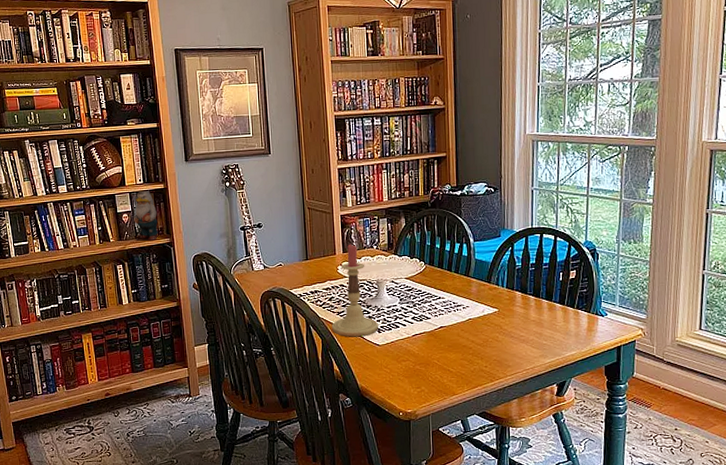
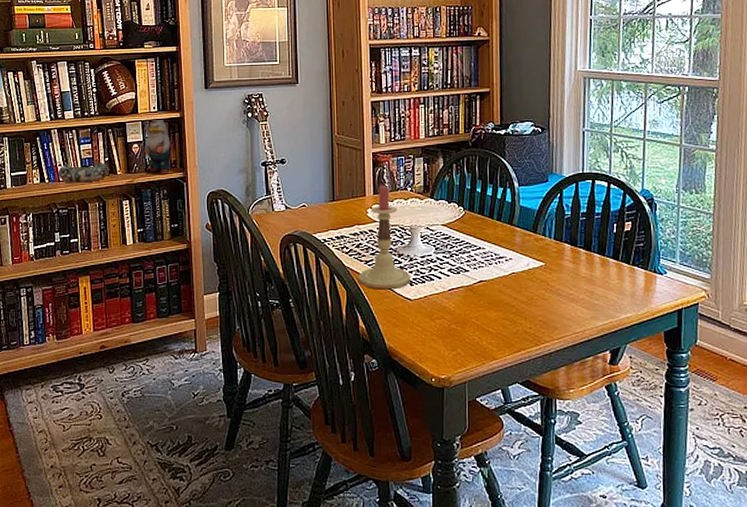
decorative bowl: none [56,230,103,251] -> present [58,161,109,183]

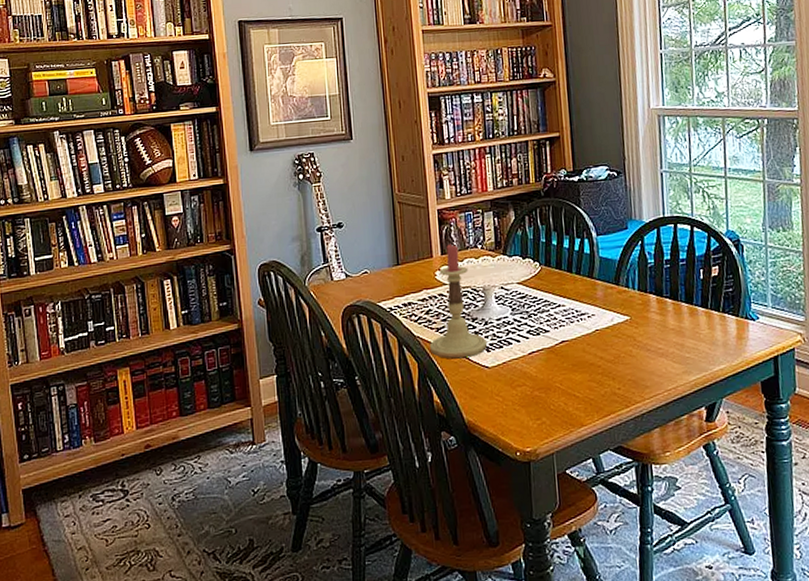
decorative bowl: present [58,161,109,183] -> none [89,238,147,265]
decorative figurine: present [144,118,171,175] -> none [186,186,216,249]

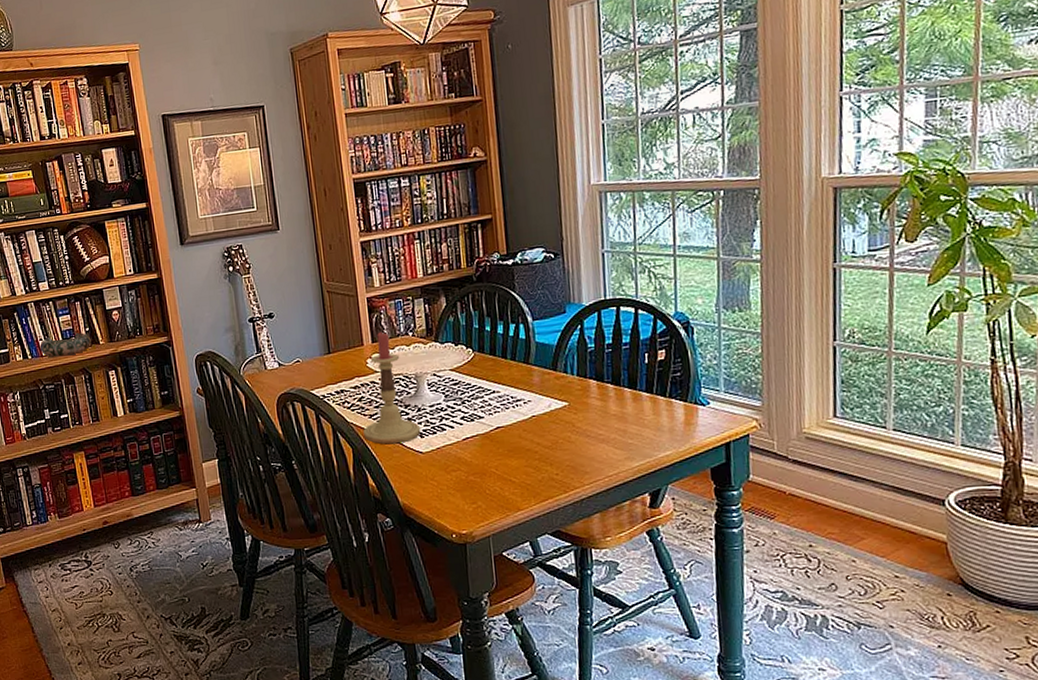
decorative bowl: none [89,238,147,265] -> present [40,332,92,357]

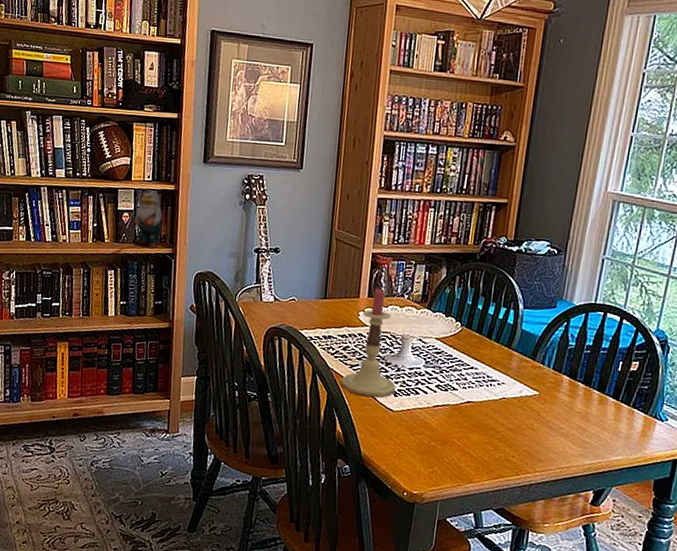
decorative bowl: present [40,332,92,357] -> none [44,224,97,247]
decorative figurine: none [125,281,154,342] -> present [132,187,163,249]

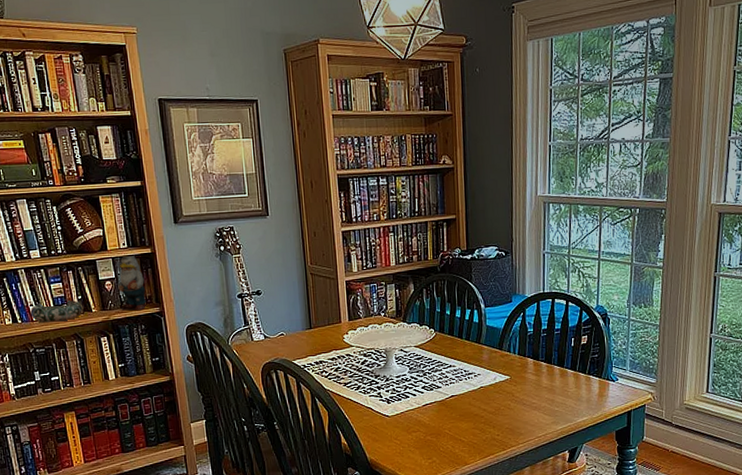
decorative bowl: none [44,224,97,247] -> present [30,300,84,322]
candlestick: present [341,288,396,398] -> none [338,311,388,409]

